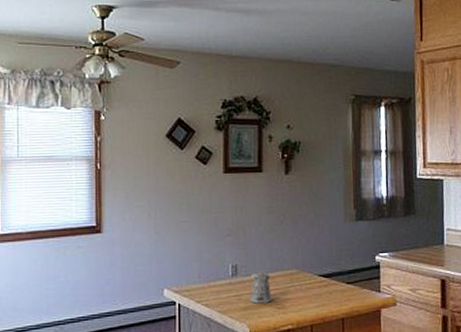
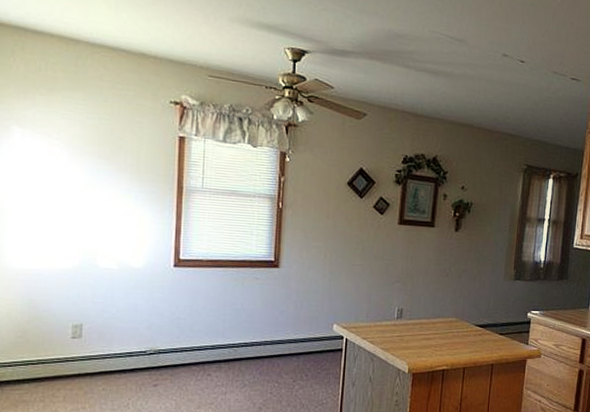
pepper shaker: present [248,271,273,304] -> none [410,317,432,345]

